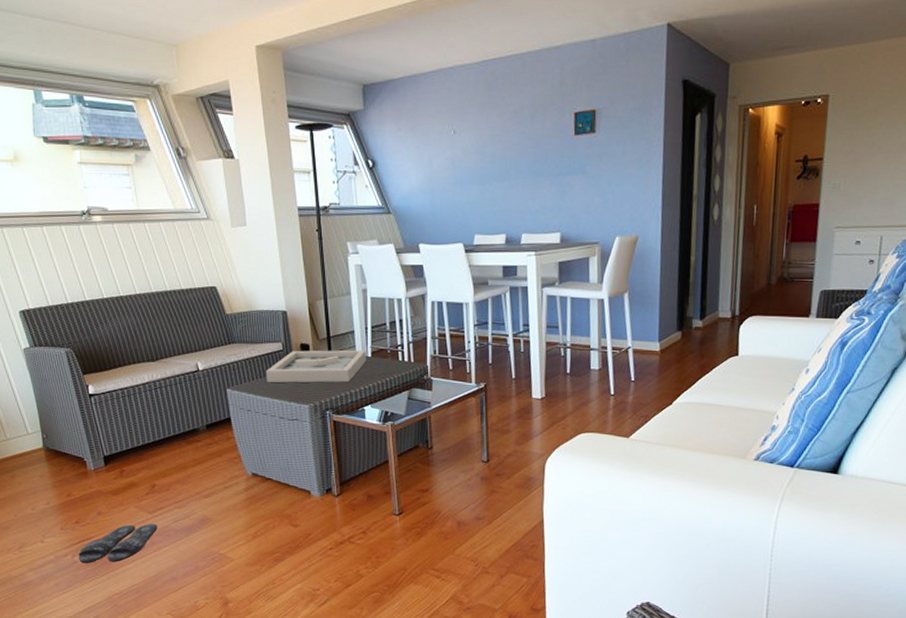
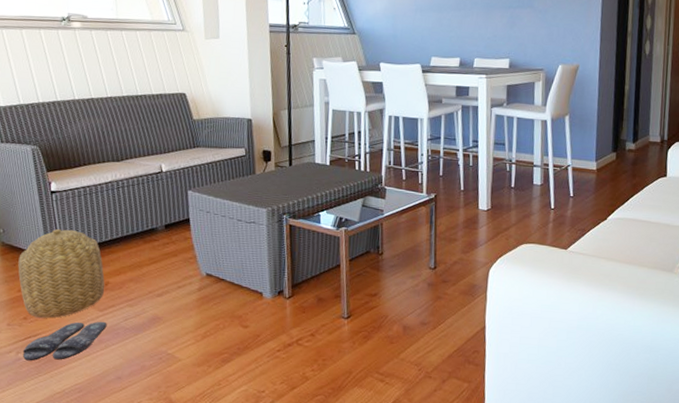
basket: none [64,432,152,522] -> present [18,228,105,318]
decorative tray: present [265,350,366,383] -> none [227,156,325,189]

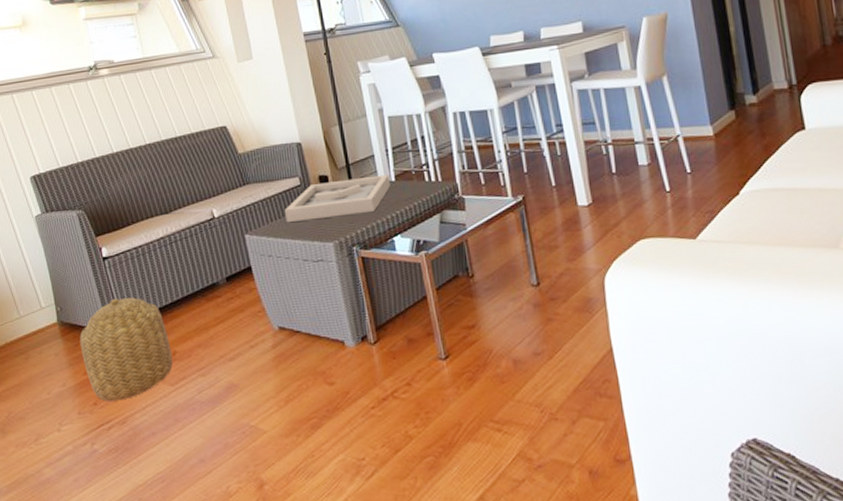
slippers: present [22,321,107,360] -> none [97,397,181,451]
decorative tray: none [227,156,325,189] -> present [284,174,390,223]

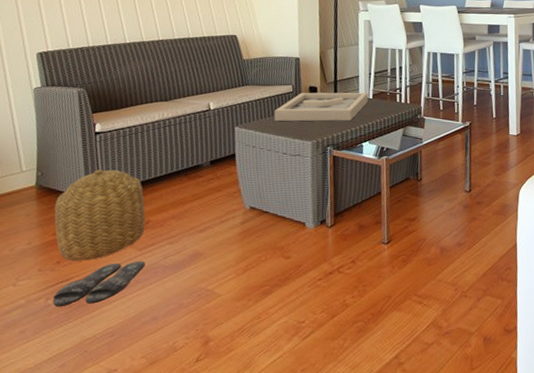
slippers: none [97,397,181,451] -> present [53,261,146,306]

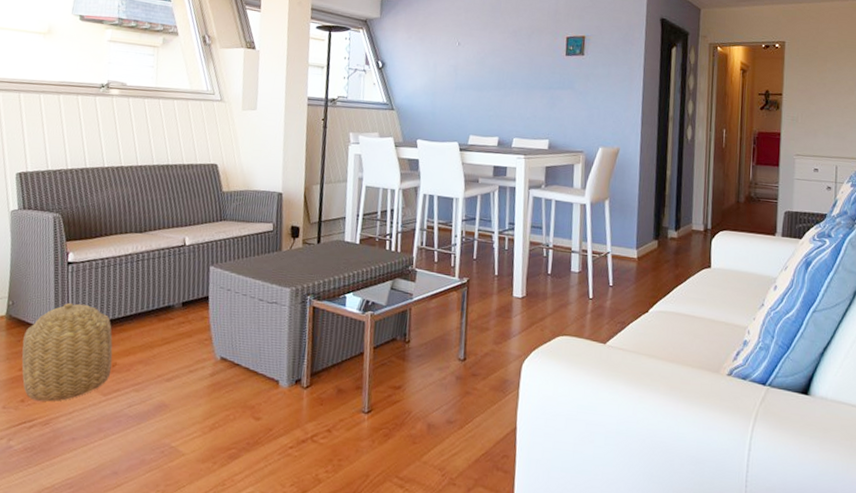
slippers: present [53,261,146,306] -> none [14,407,109,450]
decorative tray: present [274,92,368,122] -> none [252,232,355,268]

